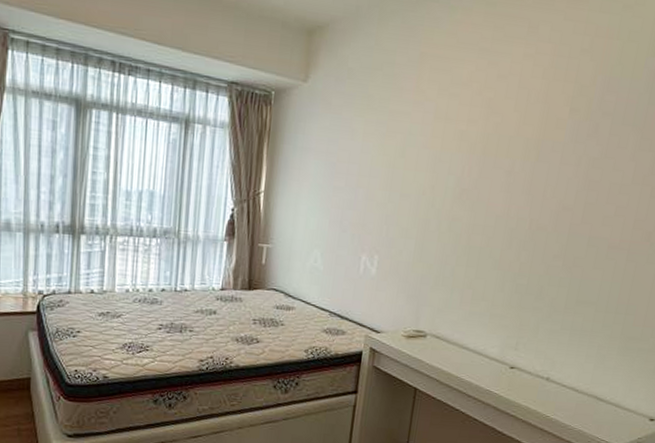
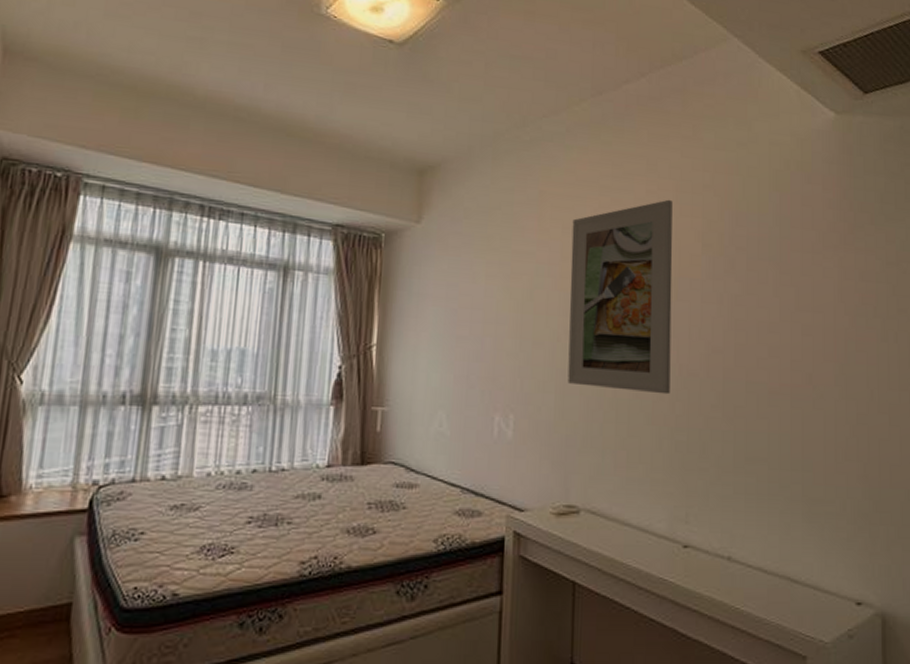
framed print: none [428,63,548,245] -> present [567,199,673,395]

